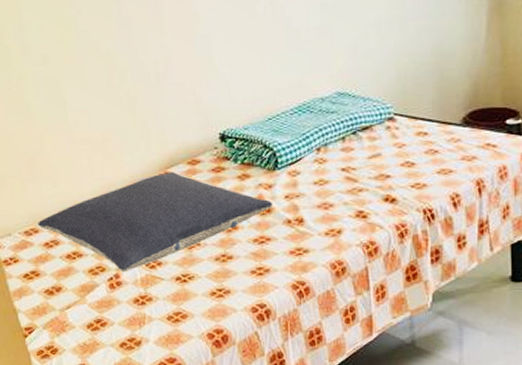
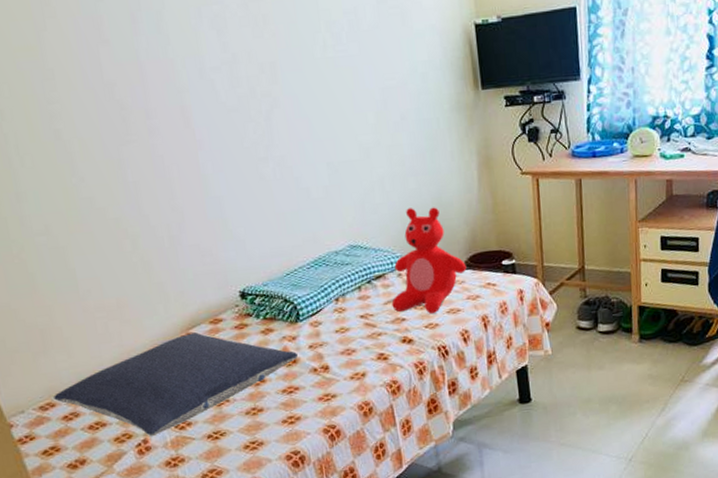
teddy bear: none [377,55,464,172] -> present [391,207,467,314]

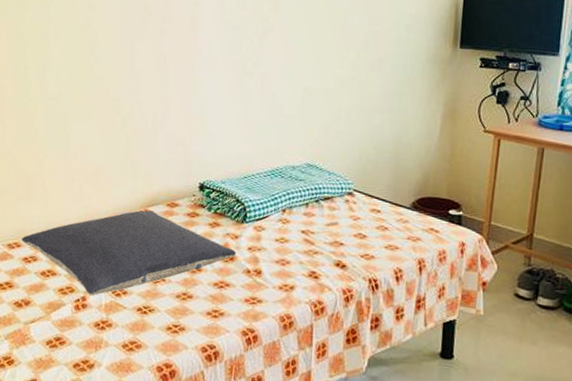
teddy bear: present [391,207,467,314] -> none [333,141,413,245]

